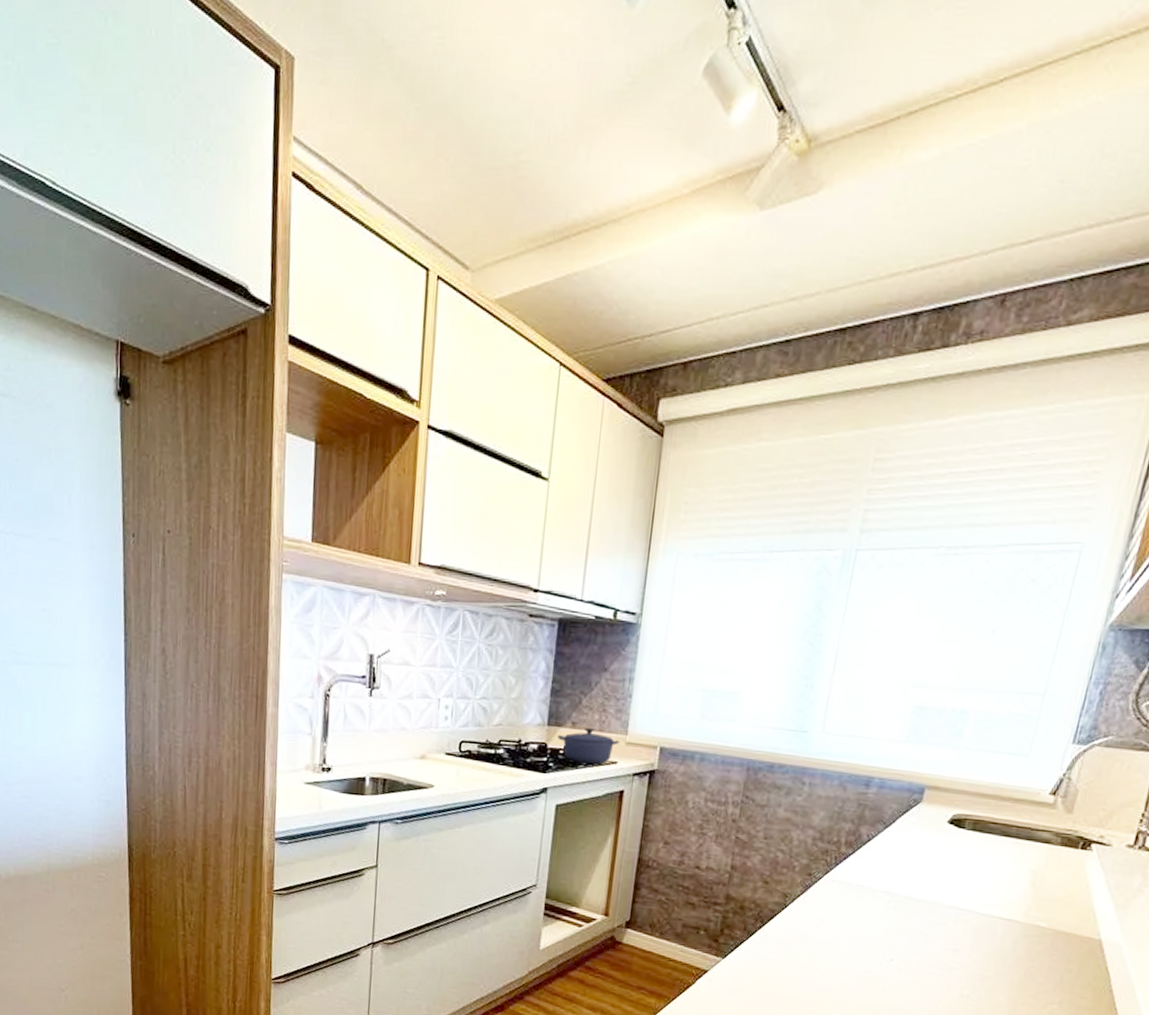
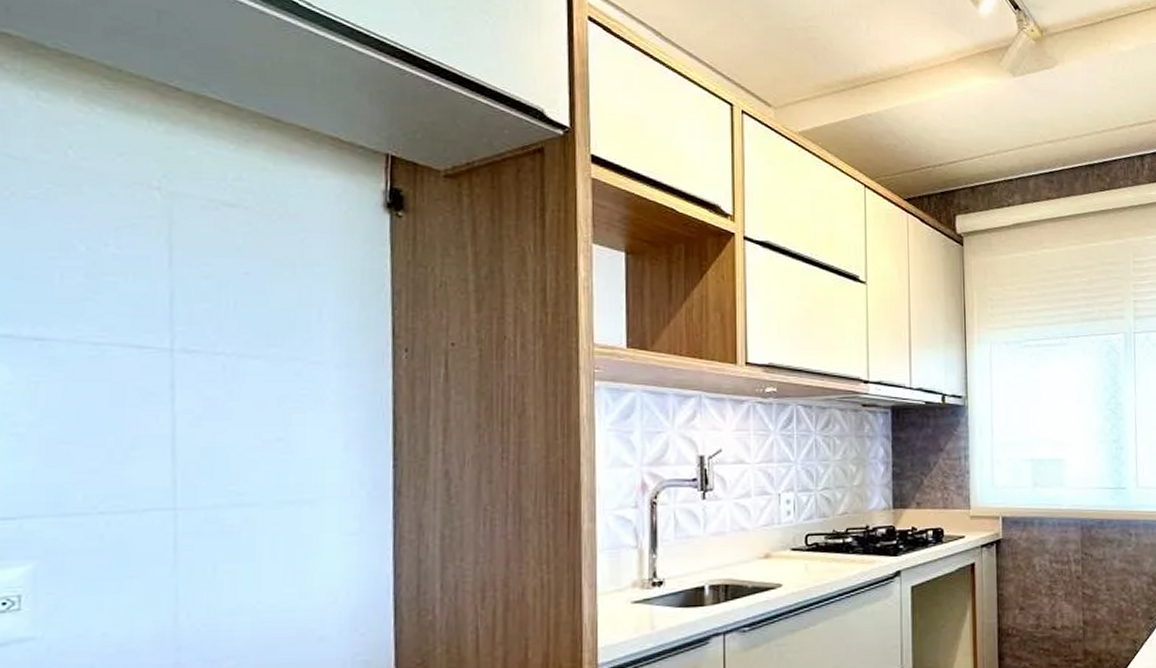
cooking pot: present [557,727,619,765] -> none [904,506,964,543]

